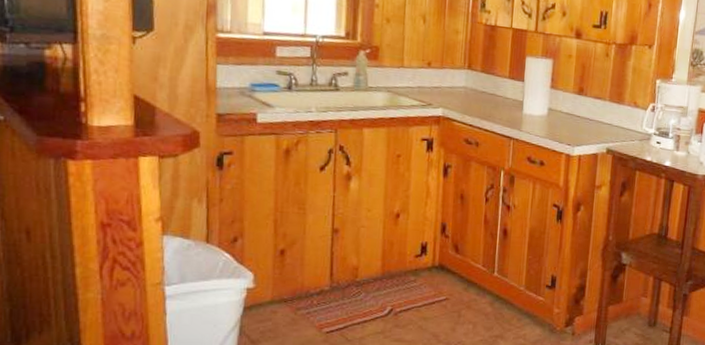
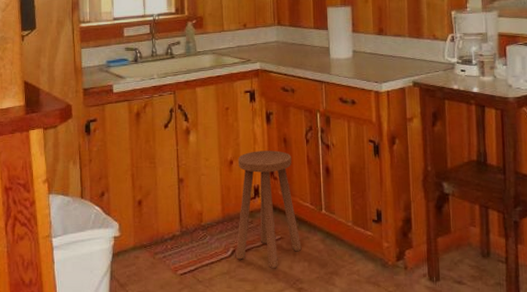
stool: none [392,205,468,329] -> present [235,150,302,268]

